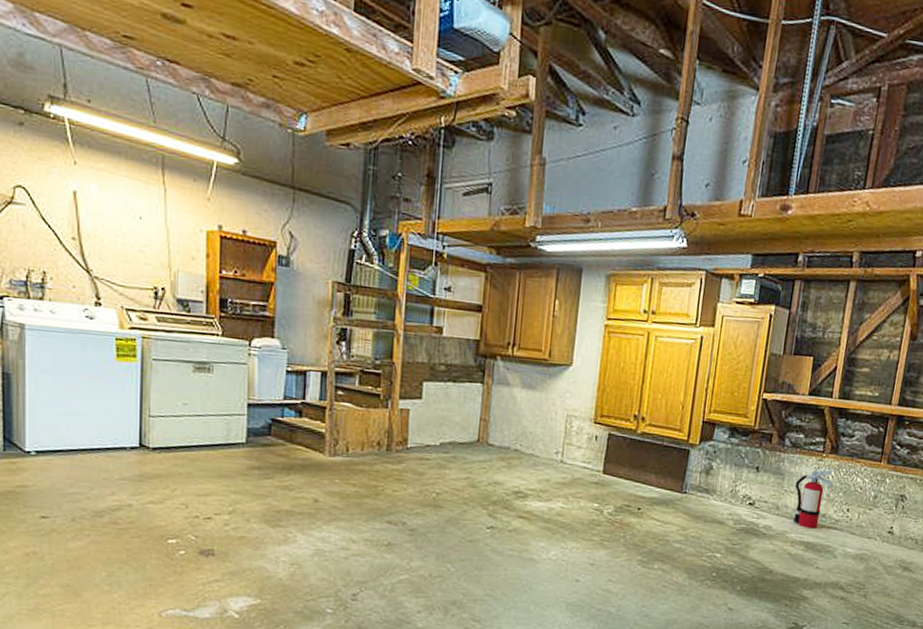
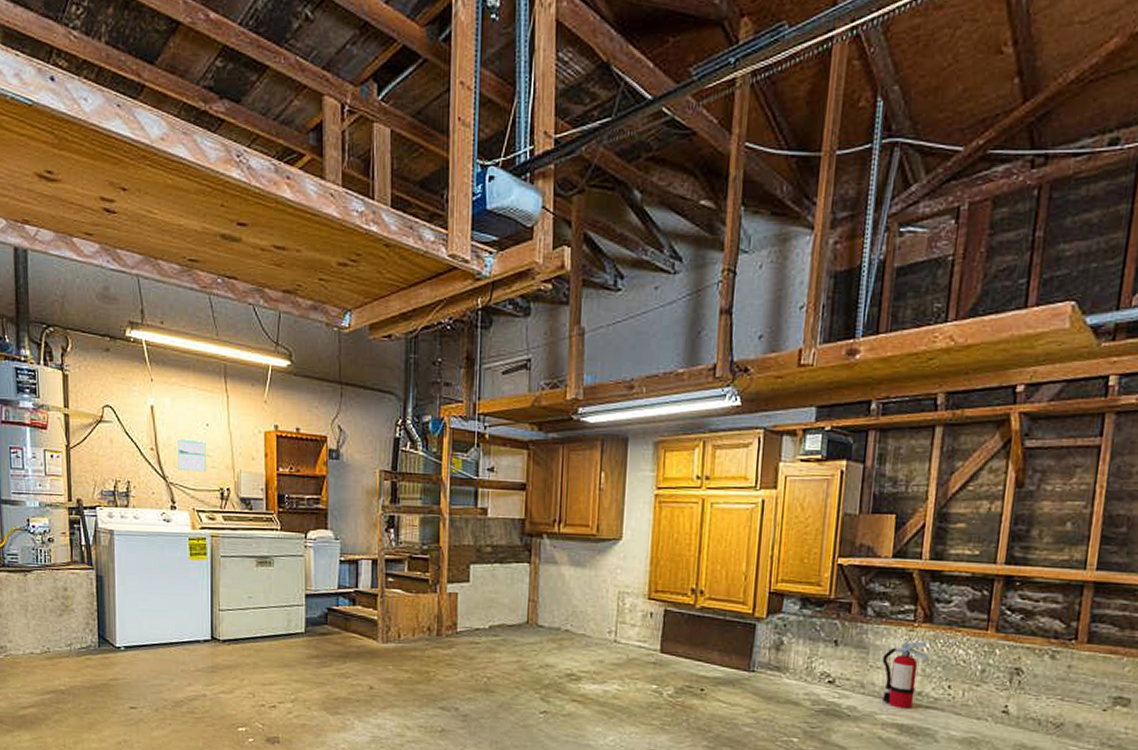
calendar: none [105,230,138,269] -> present [178,438,206,472]

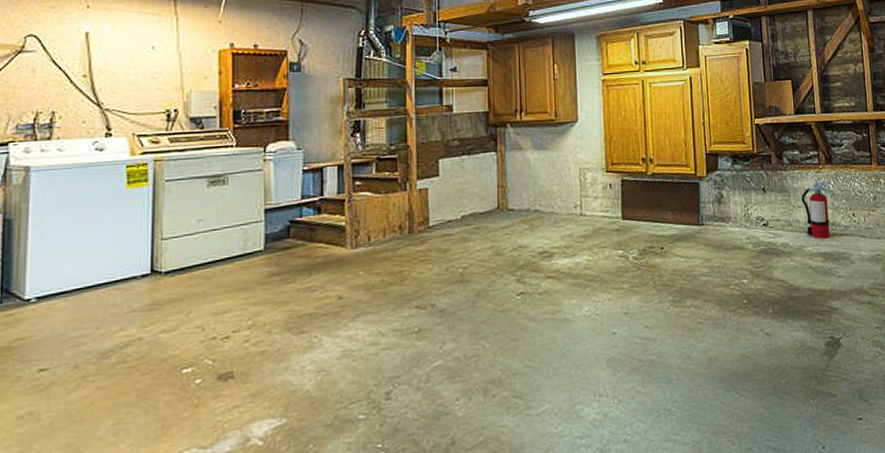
calendar: present [178,438,206,472] -> none [116,62,151,96]

